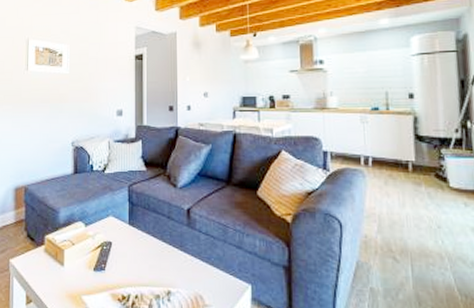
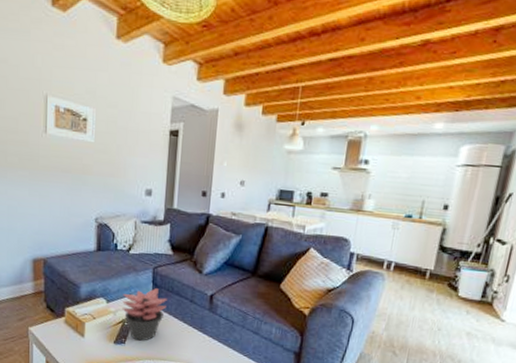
succulent plant: none [100,207,144,266] -> present [122,288,167,341]

